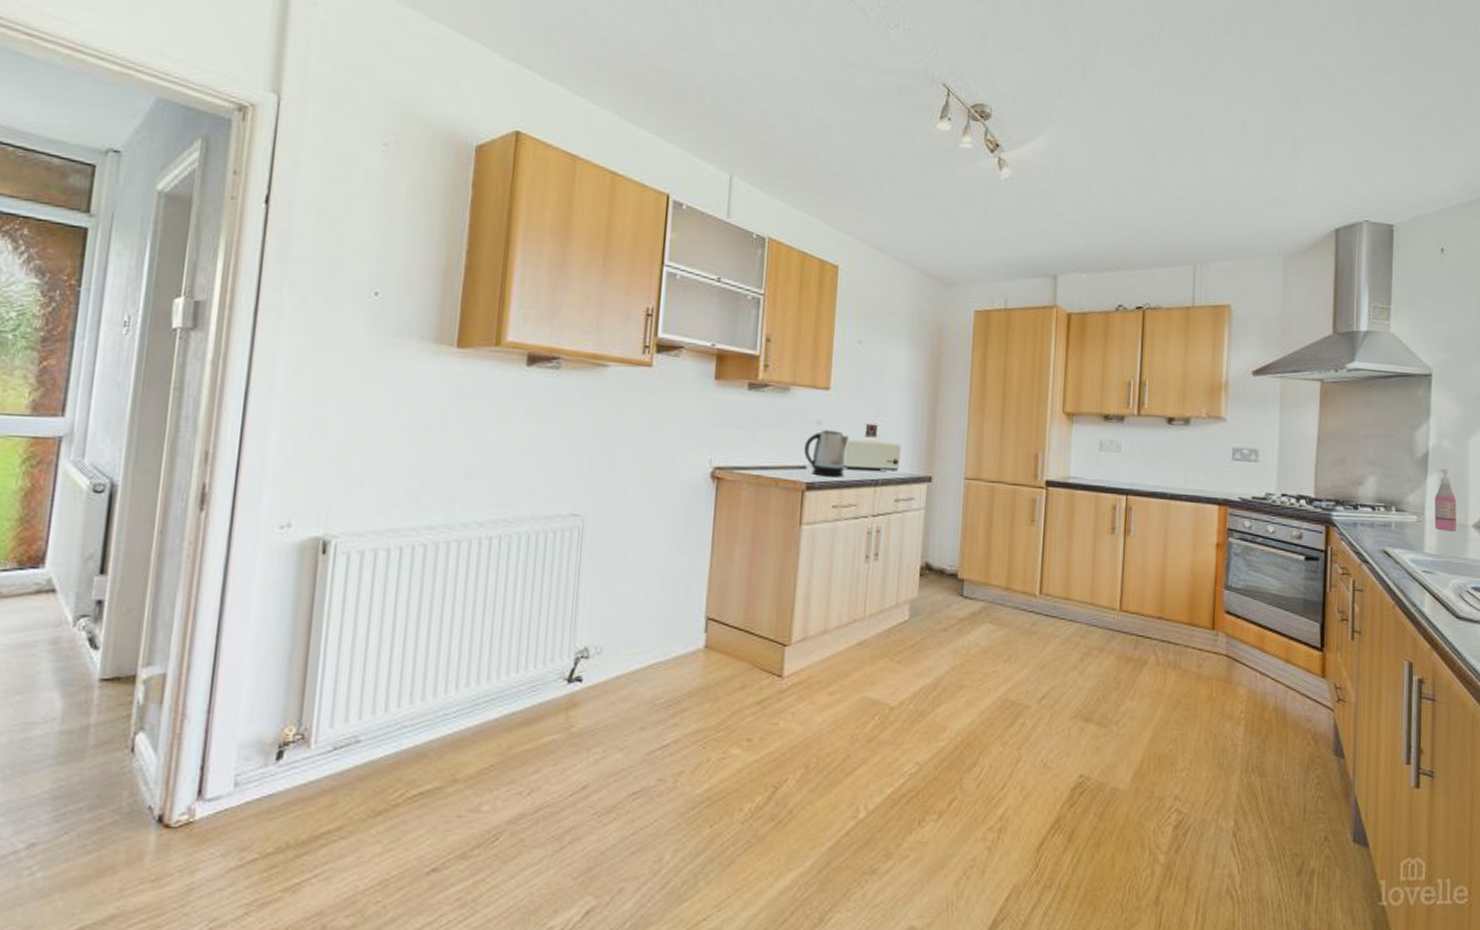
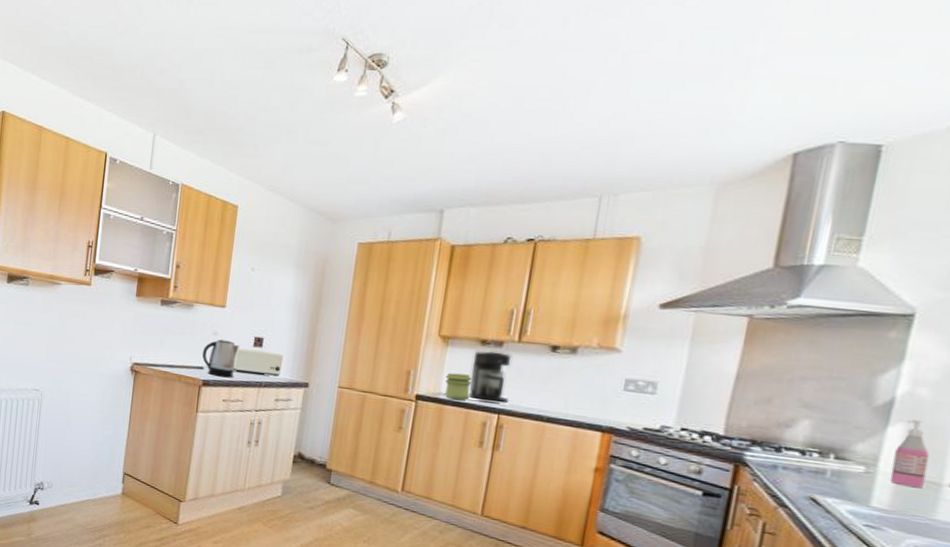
jar: none [1073,453,1098,484] -> present [444,372,472,401]
coffee maker: none [1097,427,1134,483] -> present [469,351,510,404]

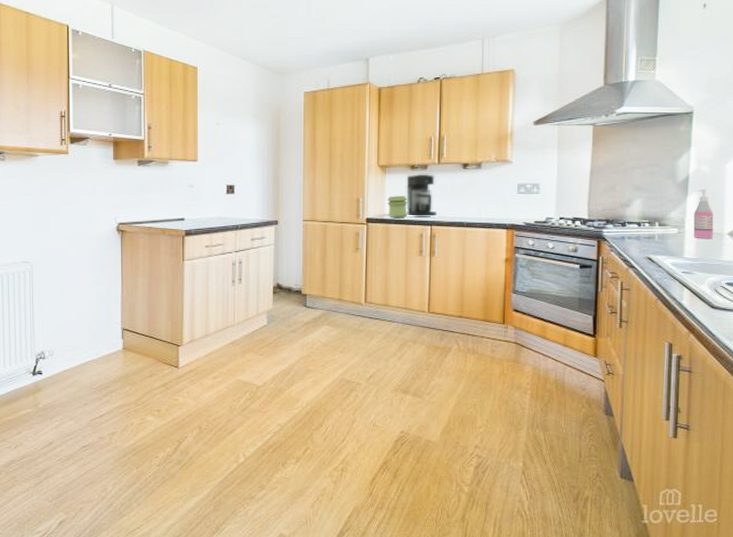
kettle: present [202,339,239,378] -> none [182,190,214,225]
toaster: present [233,348,284,377] -> none [211,197,254,220]

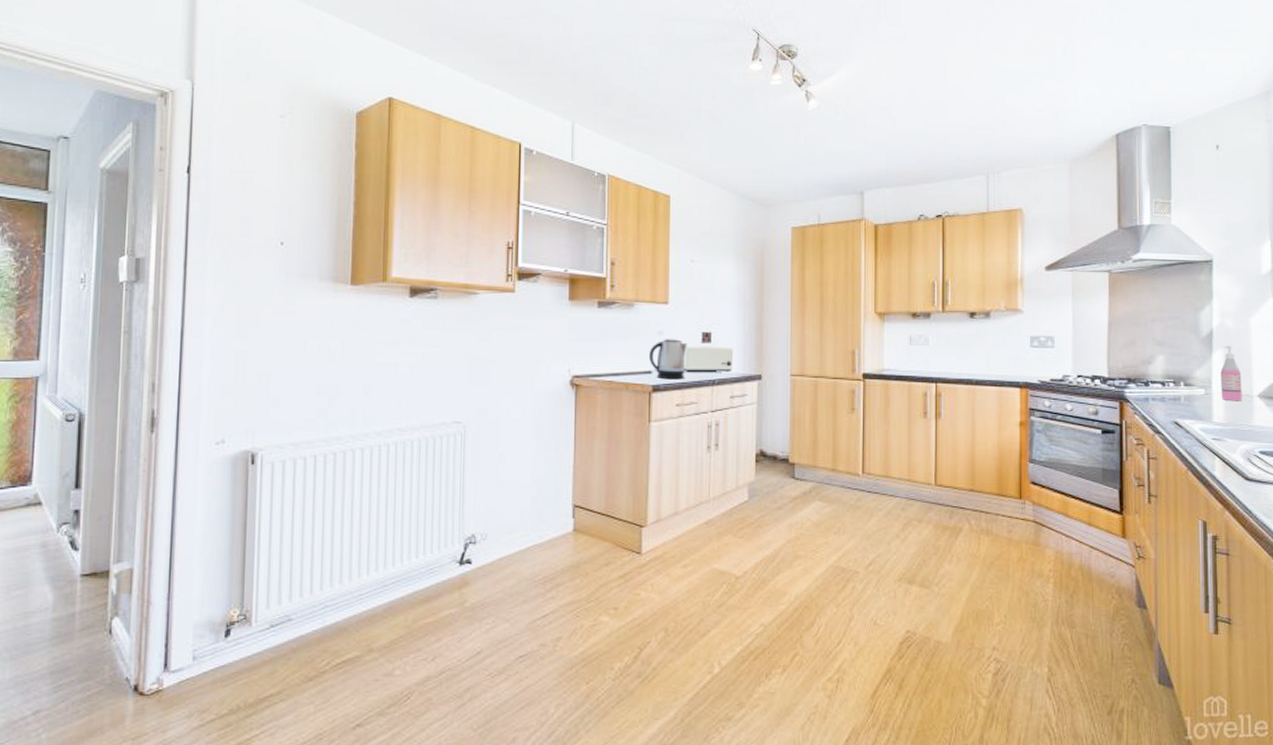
kettle: none [182,190,214,225] -> present [649,338,687,380]
toaster: none [211,197,254,220] -> present [683,346,734,373]
jar: present [387,196,407,219] -> none [886,348,909,374]
coffee maker: present [407,174,436,217] -> none [908,323,942,373]

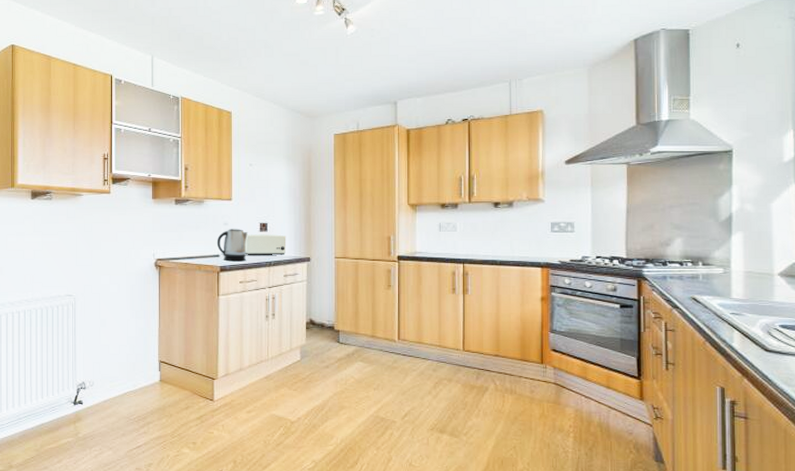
soap dispenser: present [1220,346,1242,402] -> none [740,229,762,280]

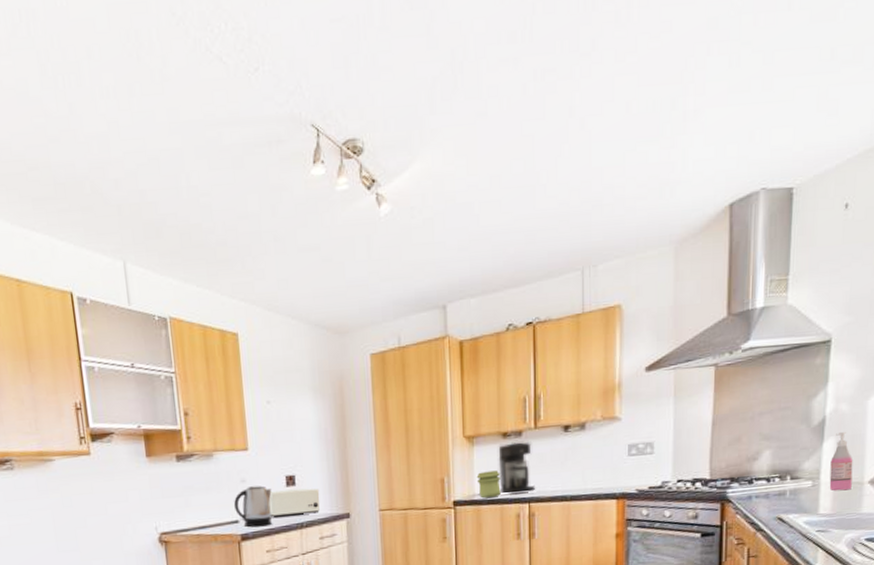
jar: none [418,234,439,256] -> present [476,470,501,499]
coffee maker: none [437,213,469,255] -> present [498,443,535,494]
soap dispenser: none [740,229,762,280] -> present [829,432,853,491]

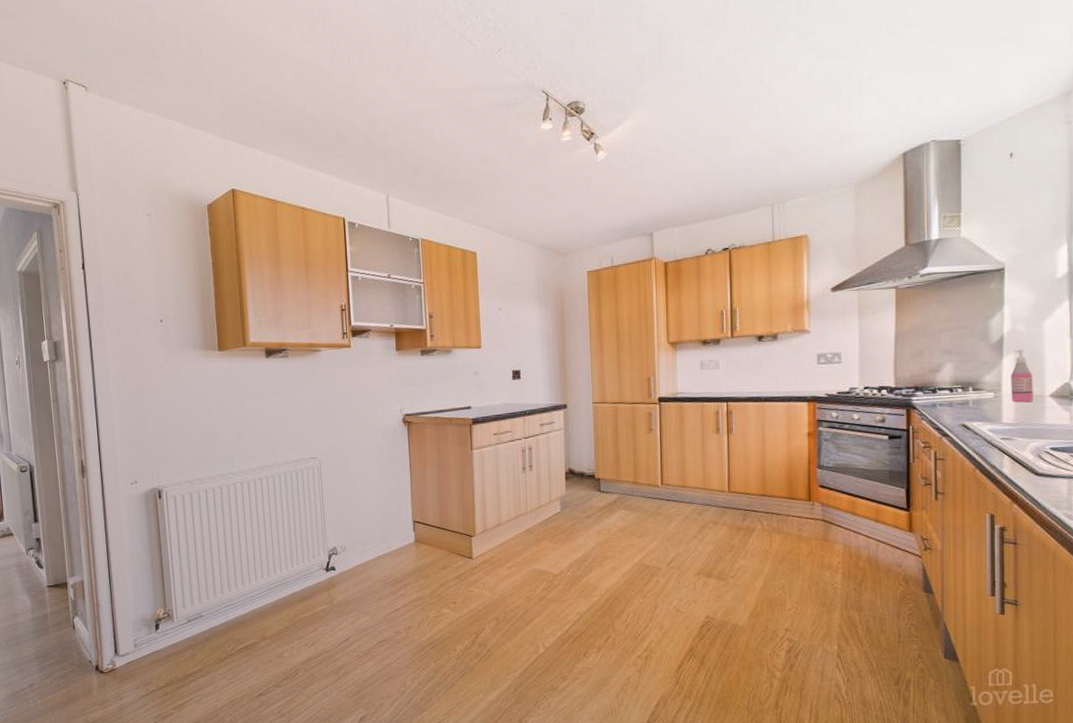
kettle: present [234,485,272,528] -> none [468,377,500,413]
toaster: present [269,488,320,519] -> none [497,381,541,406]
jar: present [476,470,501,499] -> none [679,372,701,397]
coffee maker: present [498,443,535,494] -> none [699,349,732,394]

